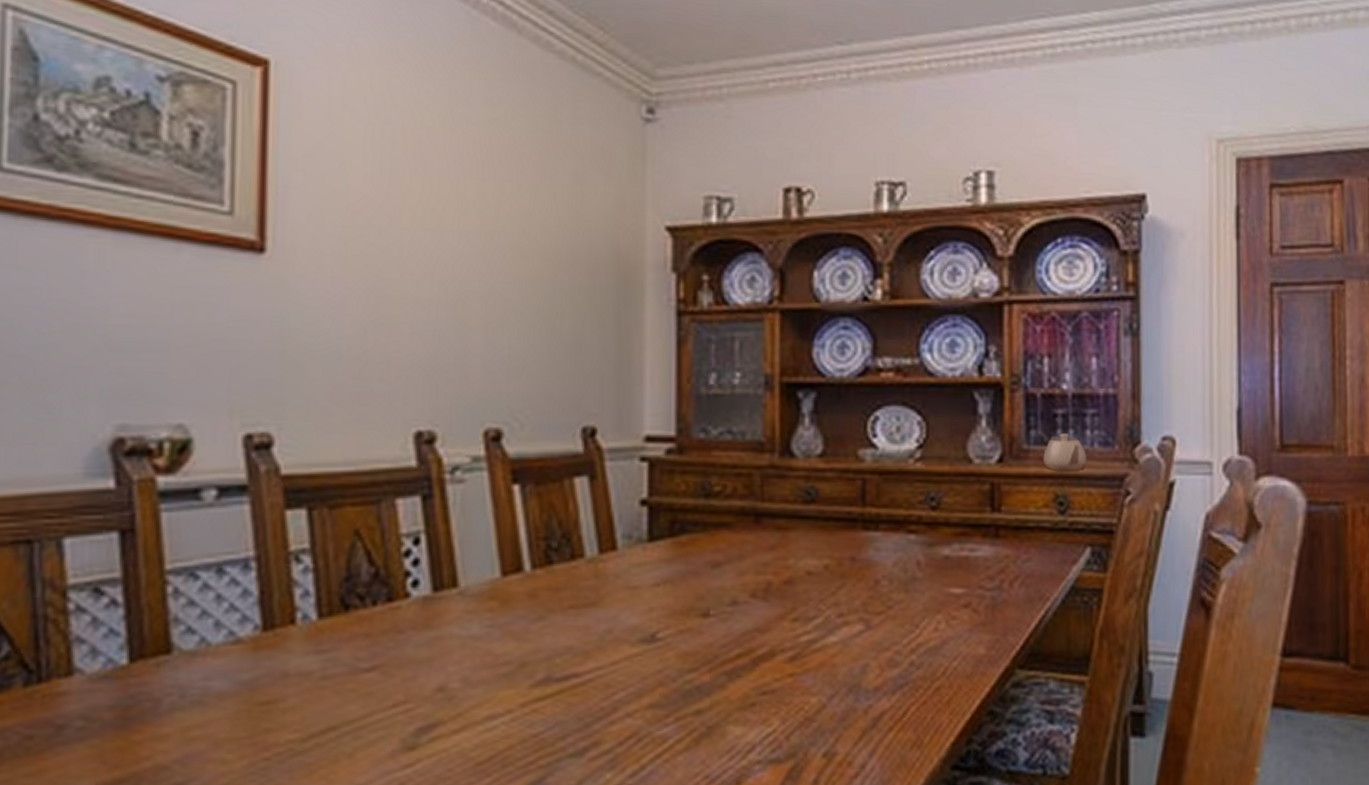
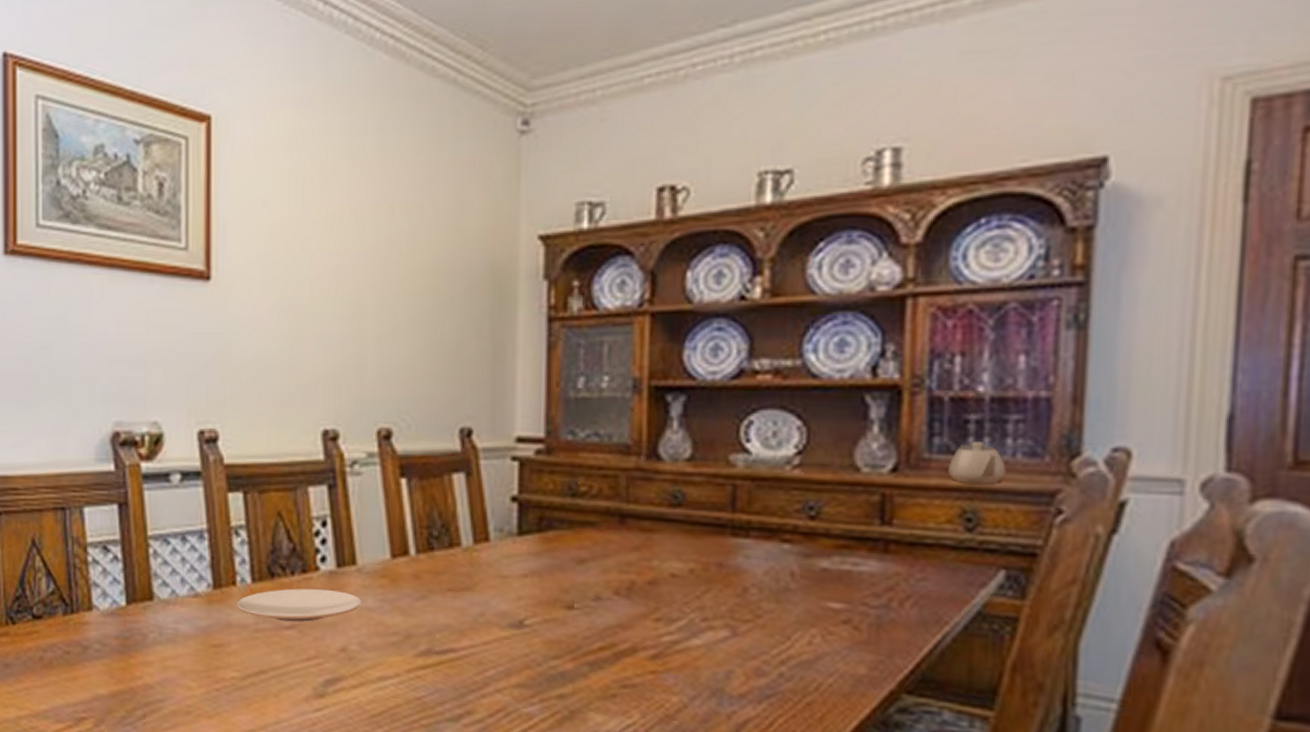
plate: none [297,619,464,663] -> present [237,588,361,622]

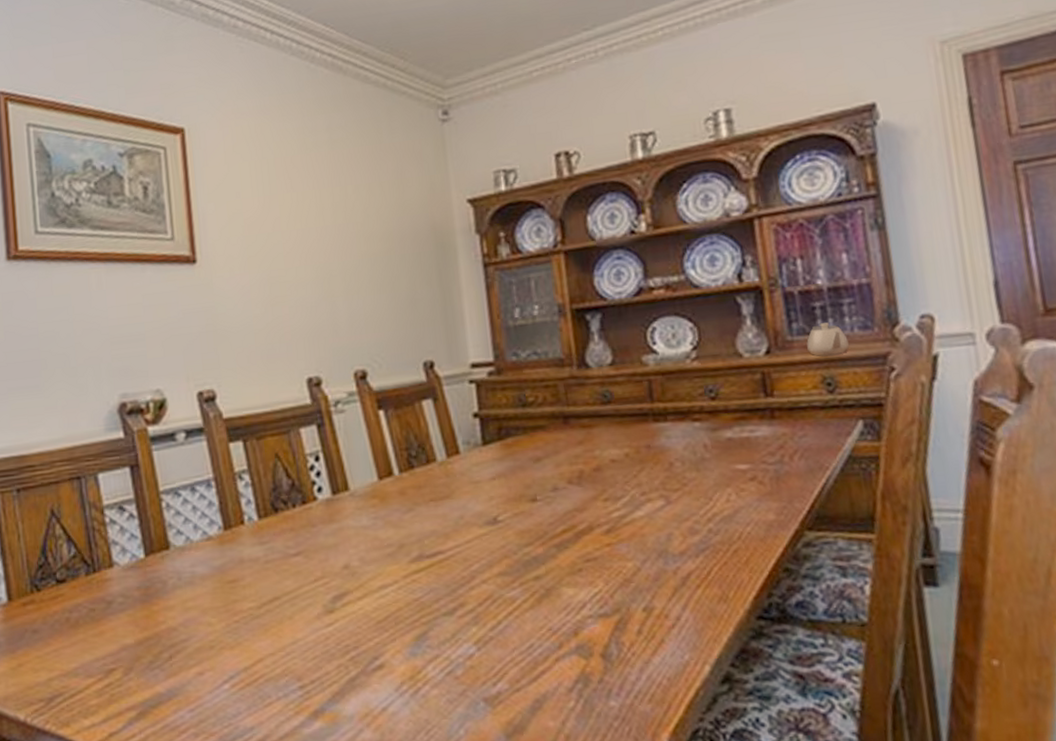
plate: present [237,588,361,622] -> none [247,515,357,550]

